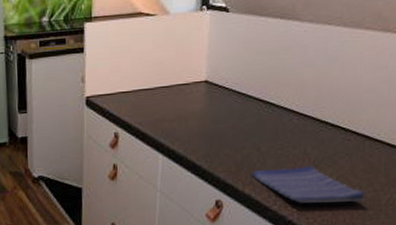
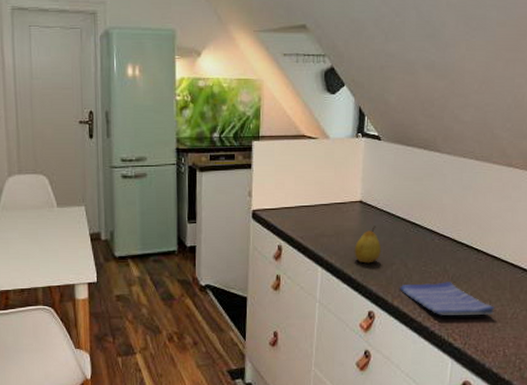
fruit: none [199,107,230,149] -> present [354,225,381,264]

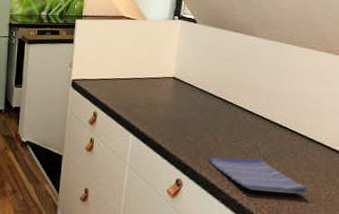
fruit: present [354,225,381,264] -> none [165,100,192,135]

